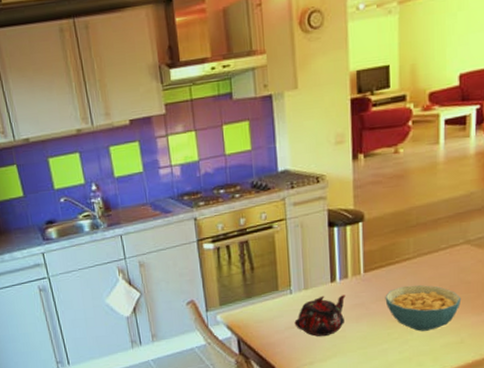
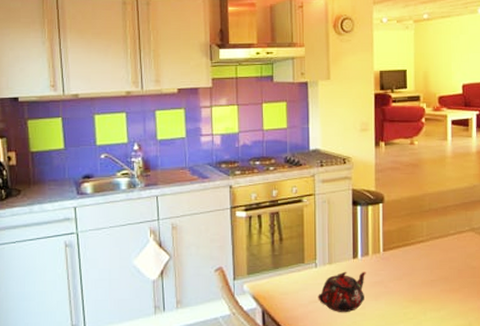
cereal bowl: present [385,285,462,331] -> none [401,266,469,313]

